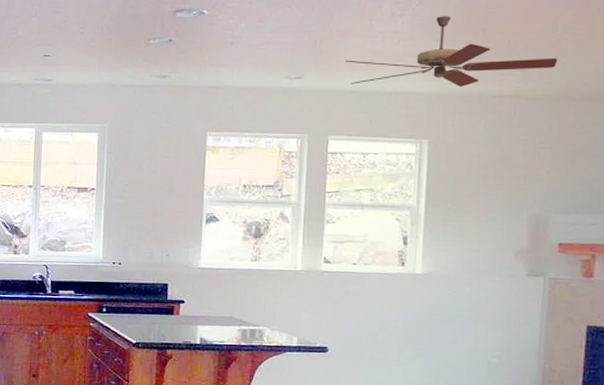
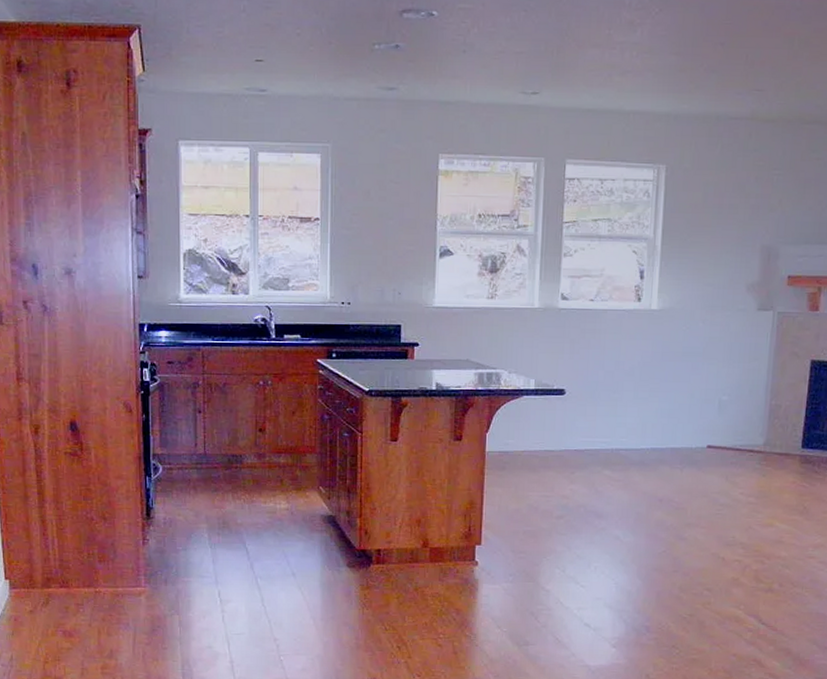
ceiling fan: present [345,16,558,87] -> none [583,26,794,107]

